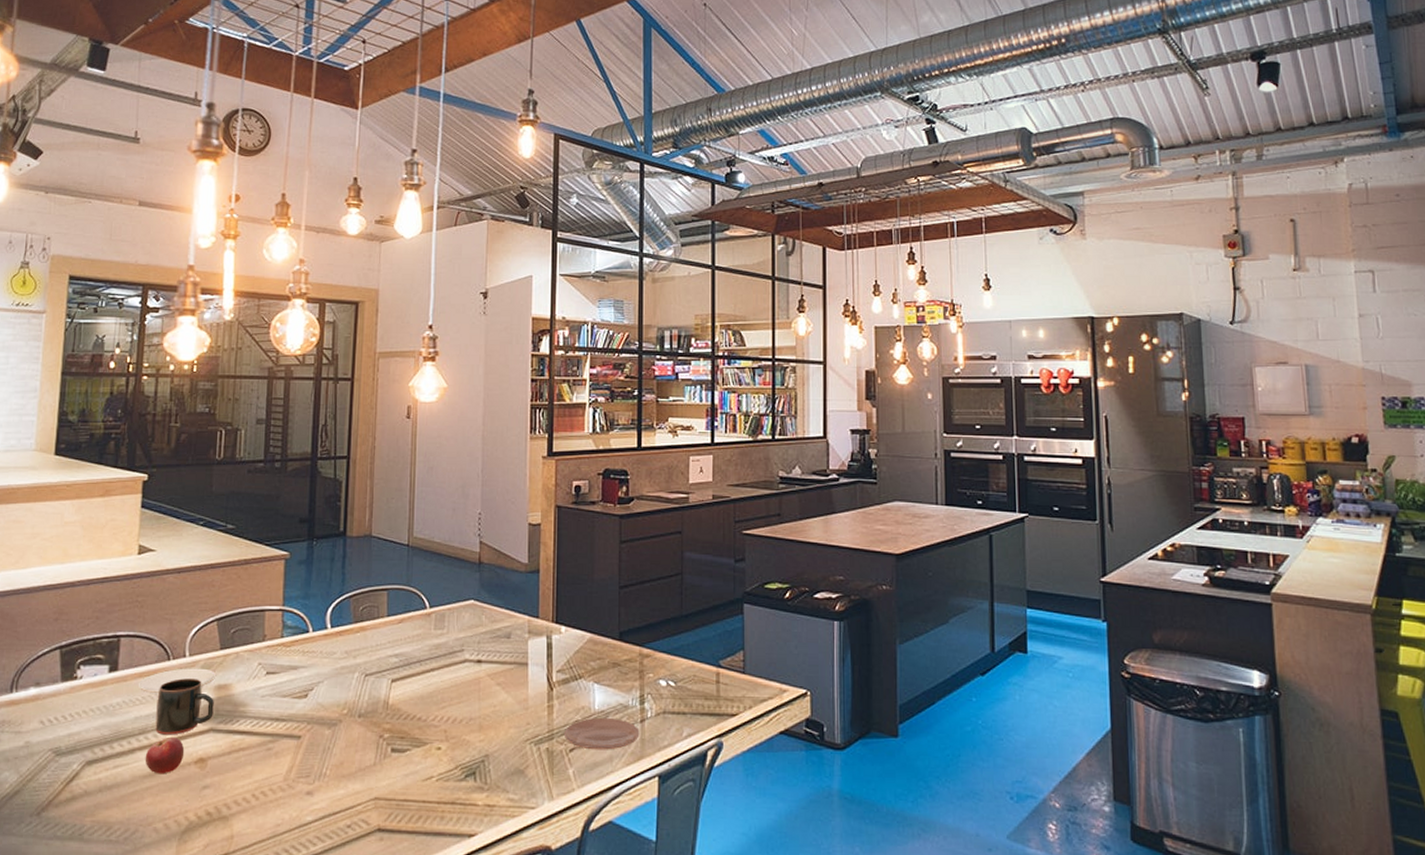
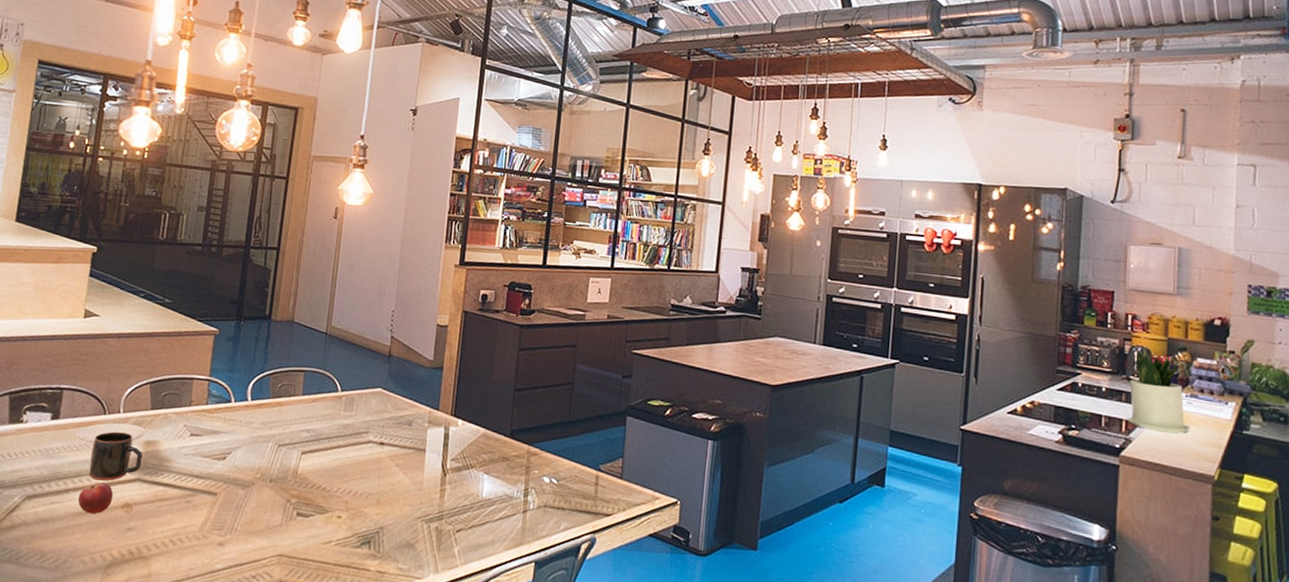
plate: present [565,717,640,750] -> none [453,504,522,535]
planter: none [1271,476,1341,563] -> present [1126,349,1190,433]

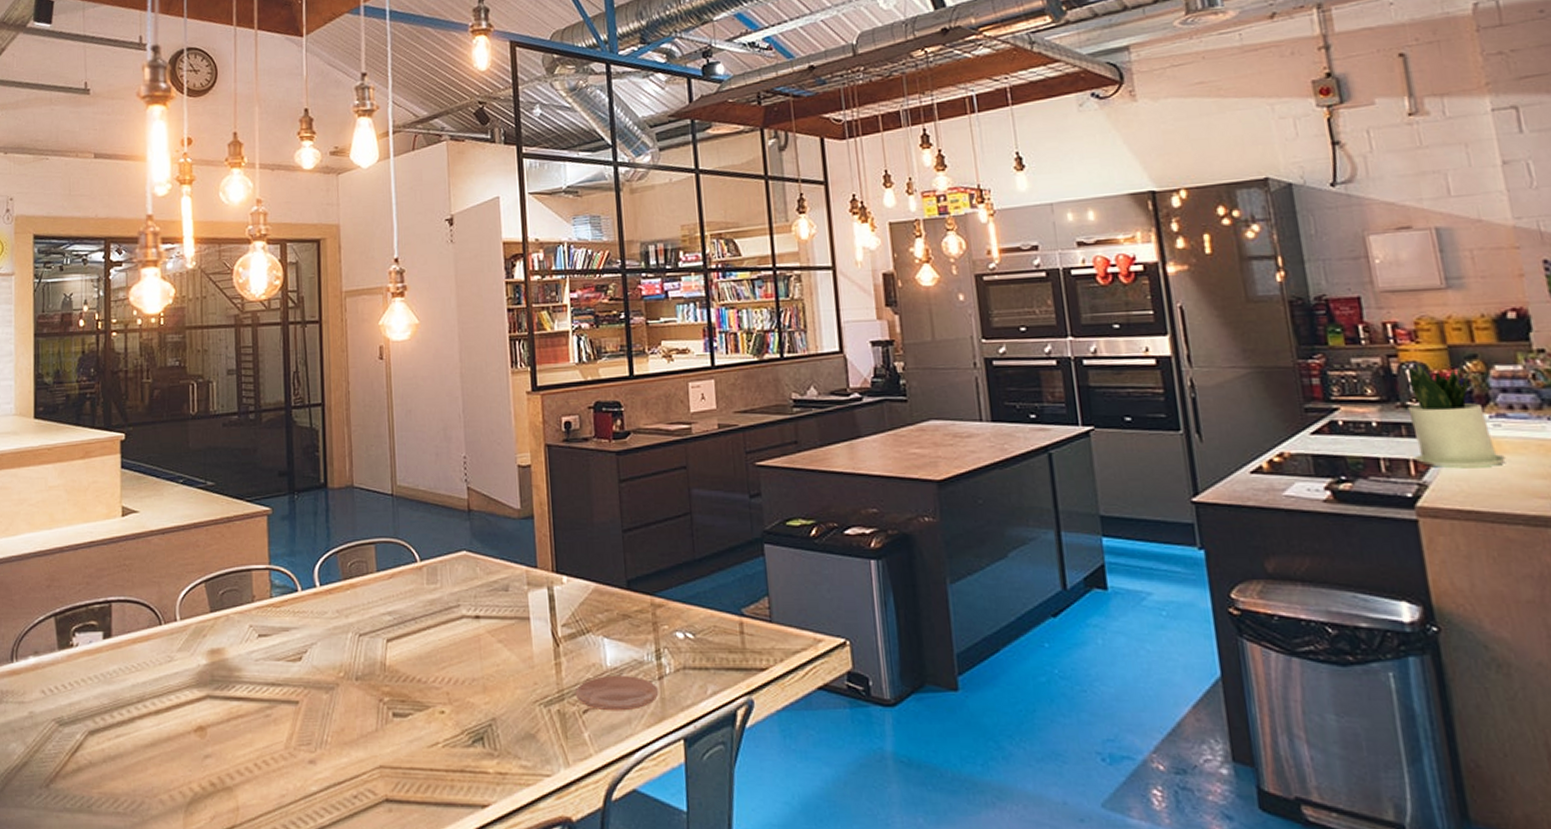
plate: present [76,422,146,442] -> none [132,632,209,659]
fruit: present [78,481,114,514] -> none [145,704,184,744]
mug: present [89,431,143,481] -> none [152,643,209,703]
plate: none [453,504,522,535] -> present [576,675,659,711]

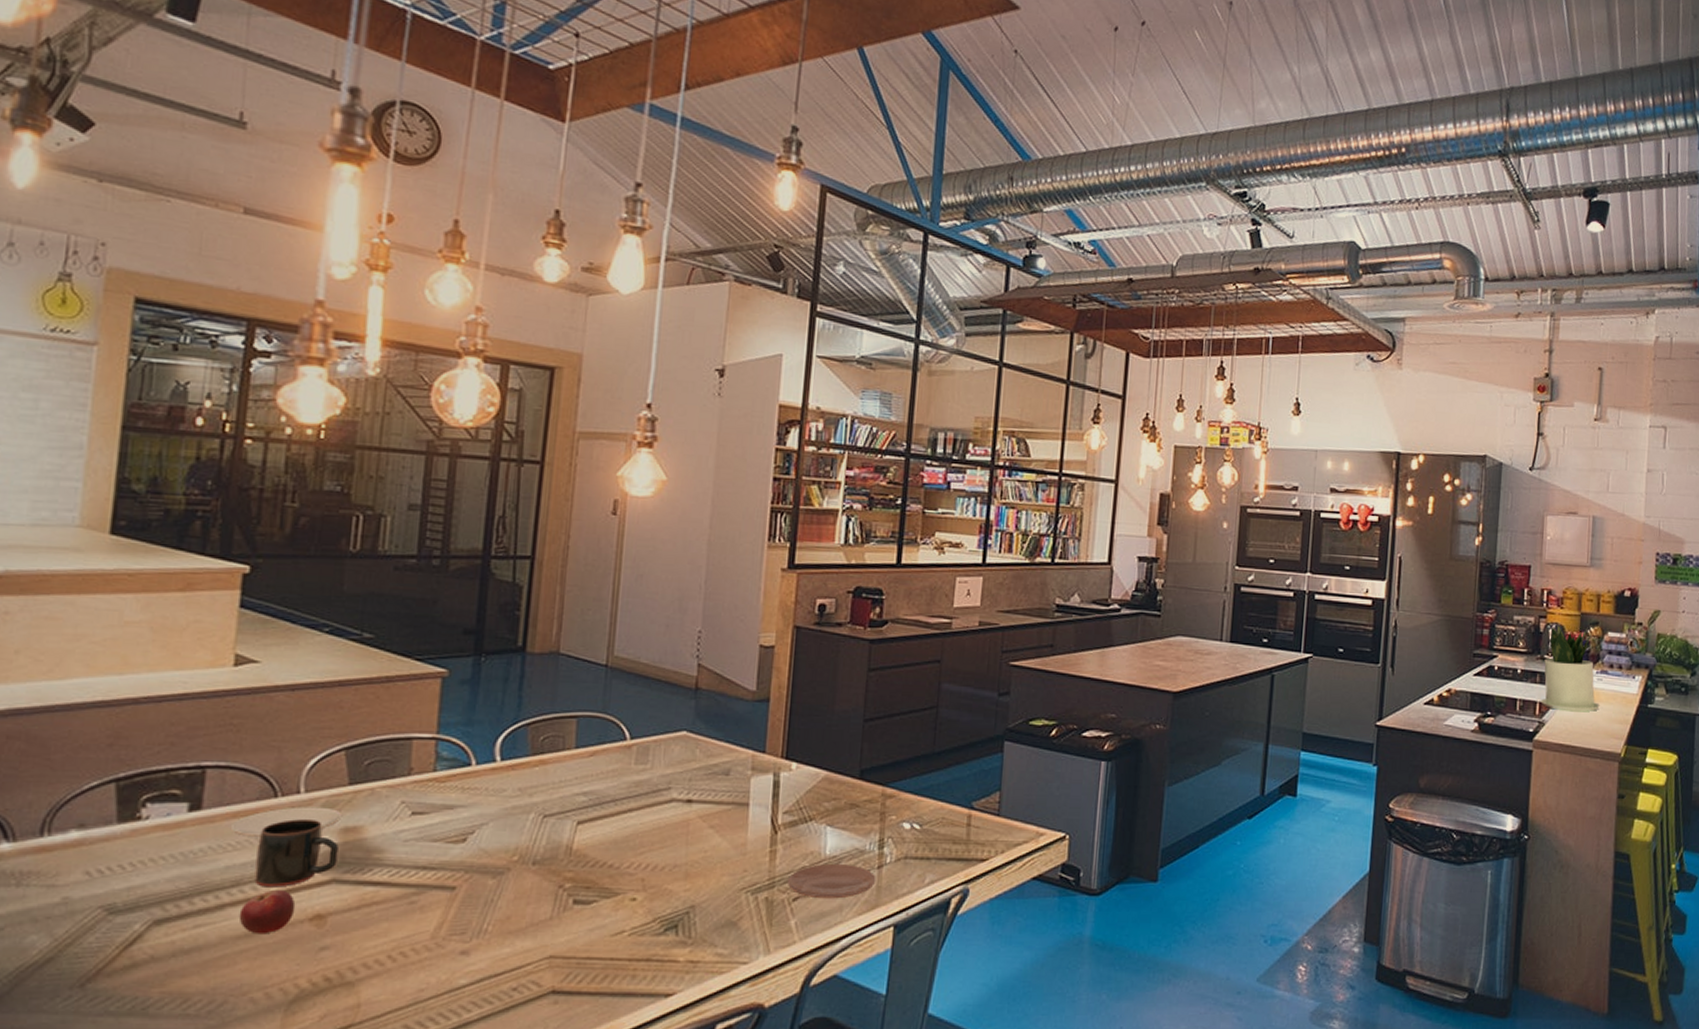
plate: none [132,632,209,659] -> present [230,806,343,837]
fruit: none [145,704,184,744] -> present [238,889,296,934]
mug: none [152,643,209,703] -> present [254,819,339,887]

